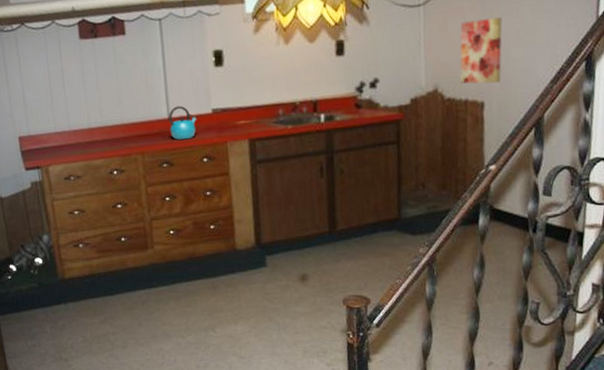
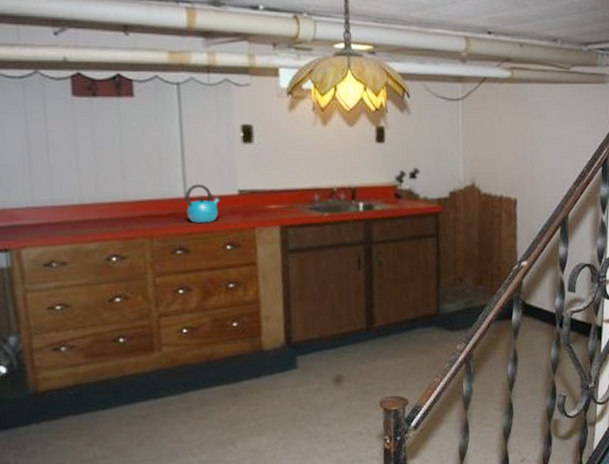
wall art: present [460,17,502,84] -> none [495,118,533,182]

